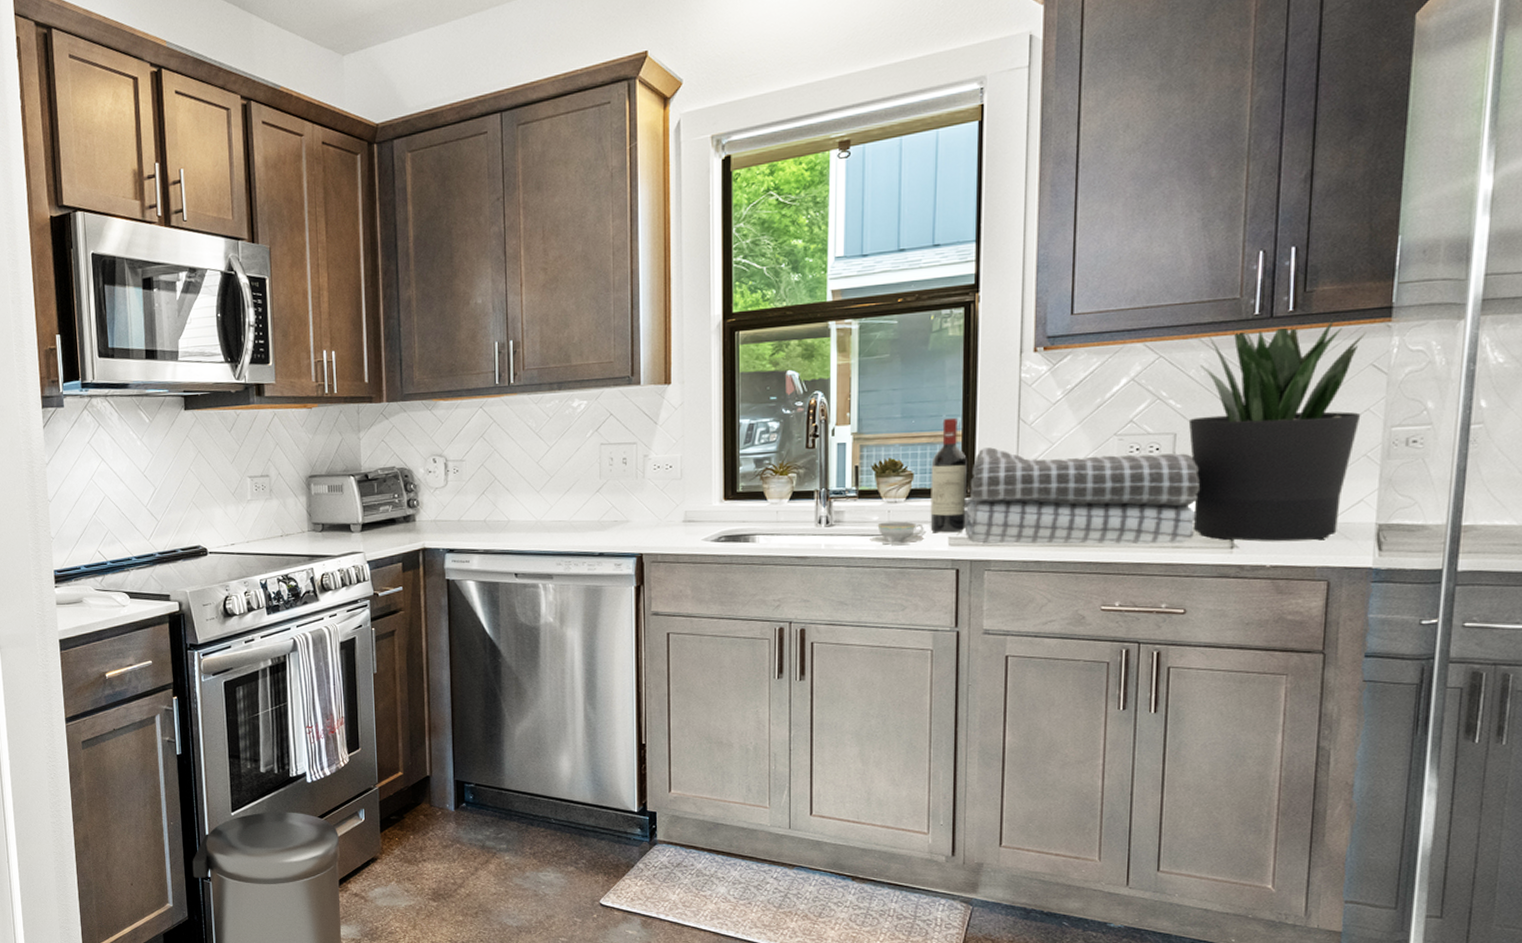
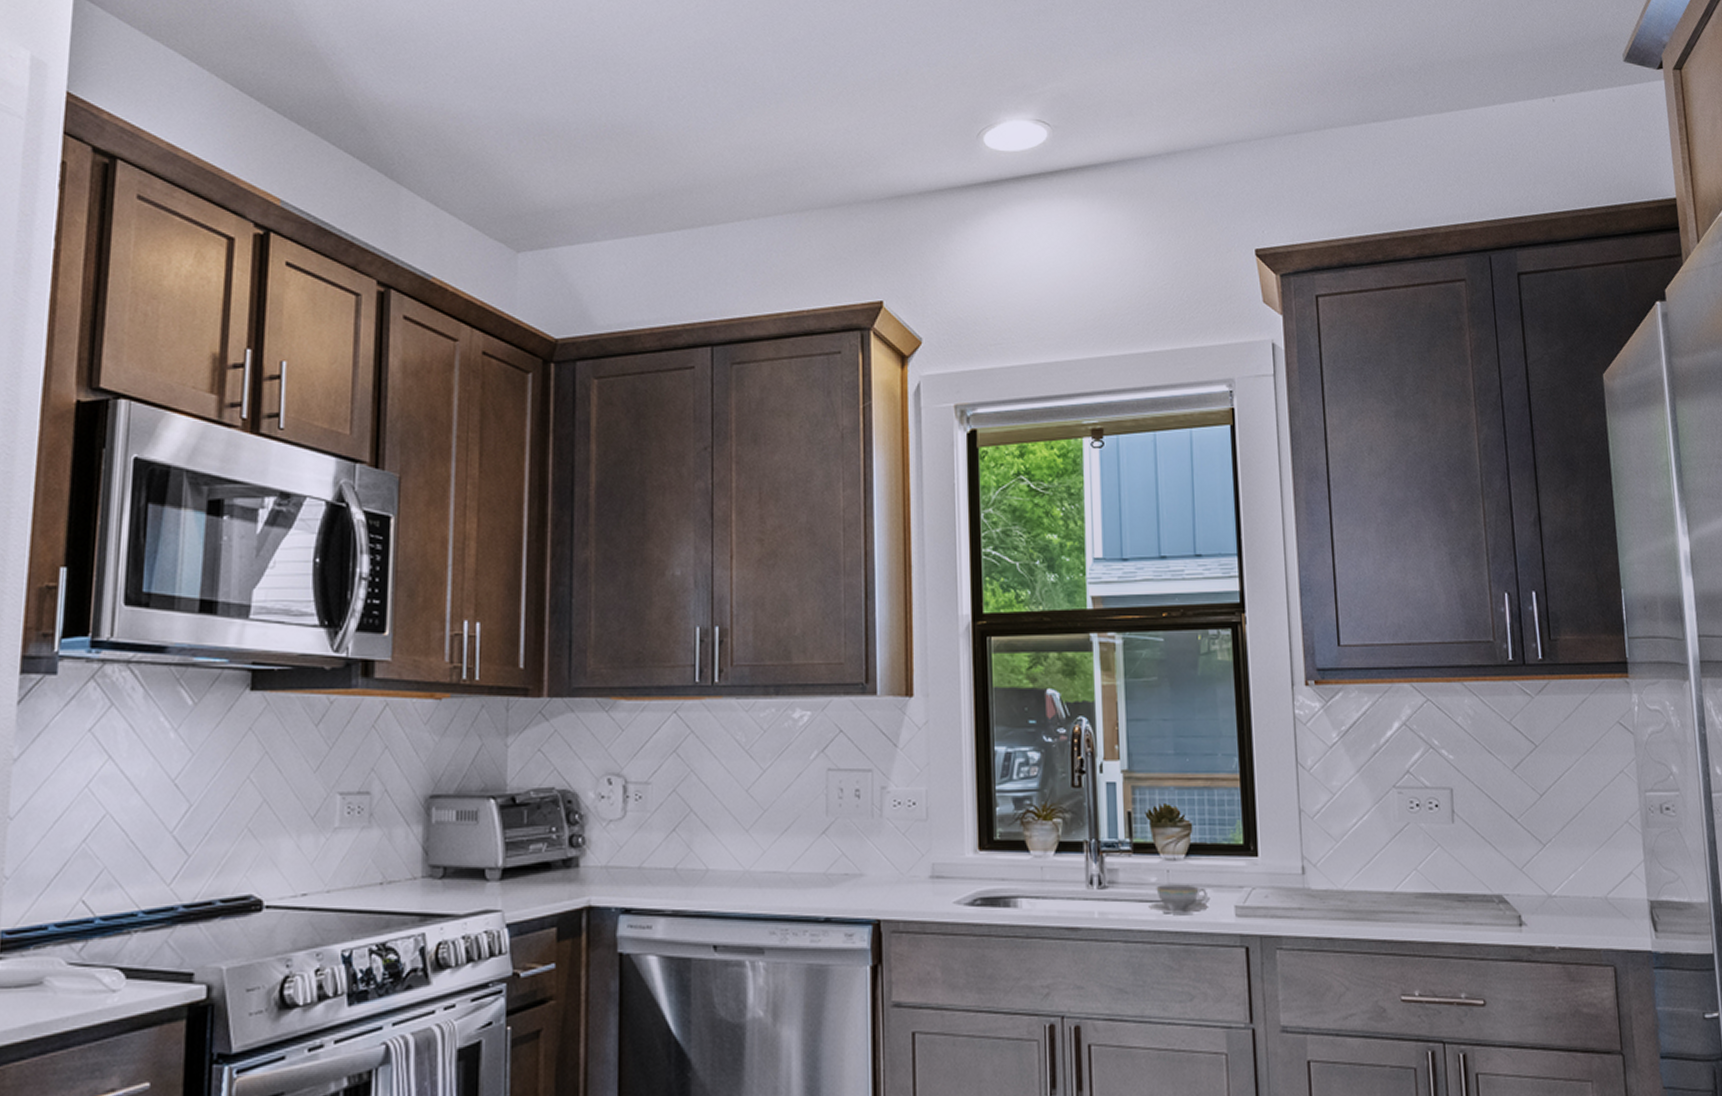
wine bottle: present [930,417,967,533] -> none [1210,757,1252,901]
towel: present [964,447,1200,545] -> none [1248,795,1483,920]
planter: present [1188,319,1367,542] -> none [1462,671,1618,920]

